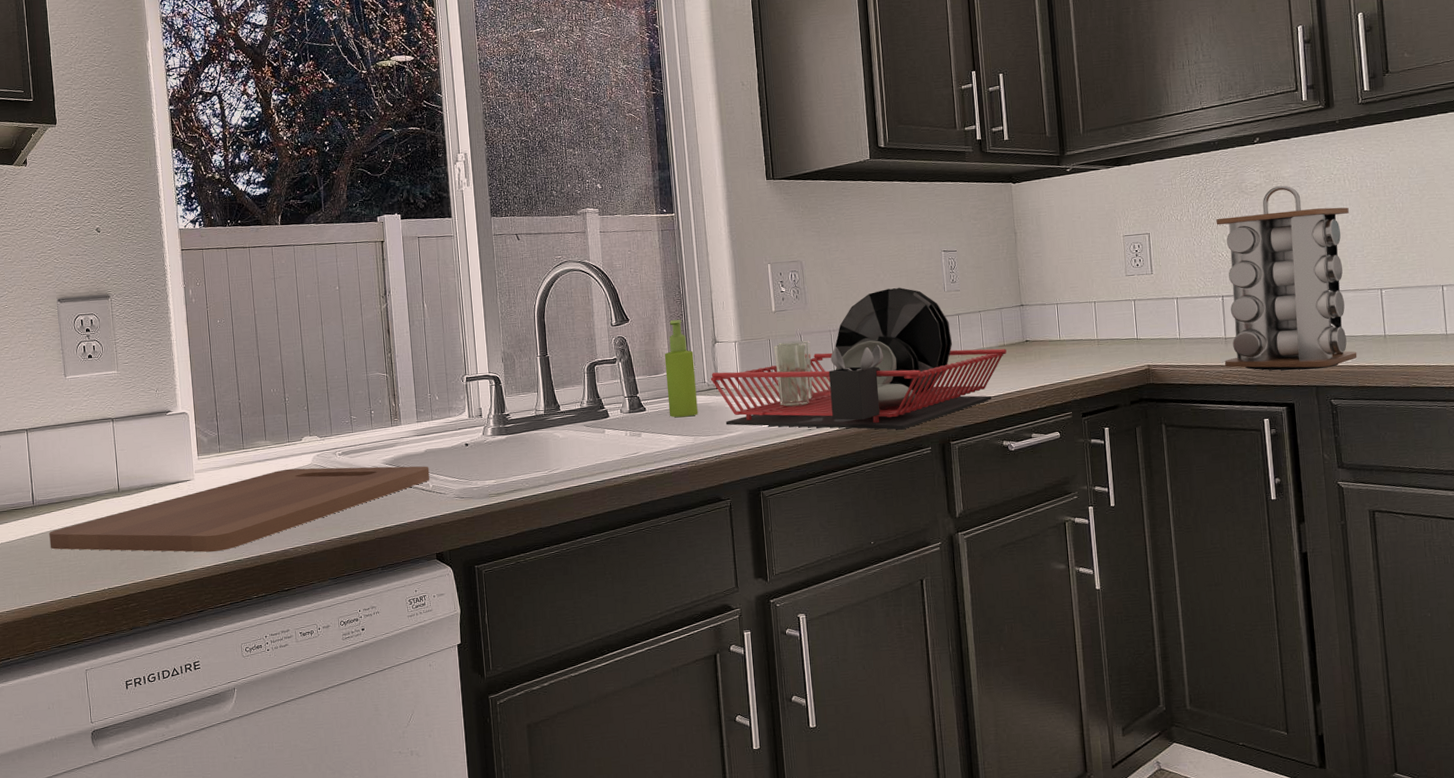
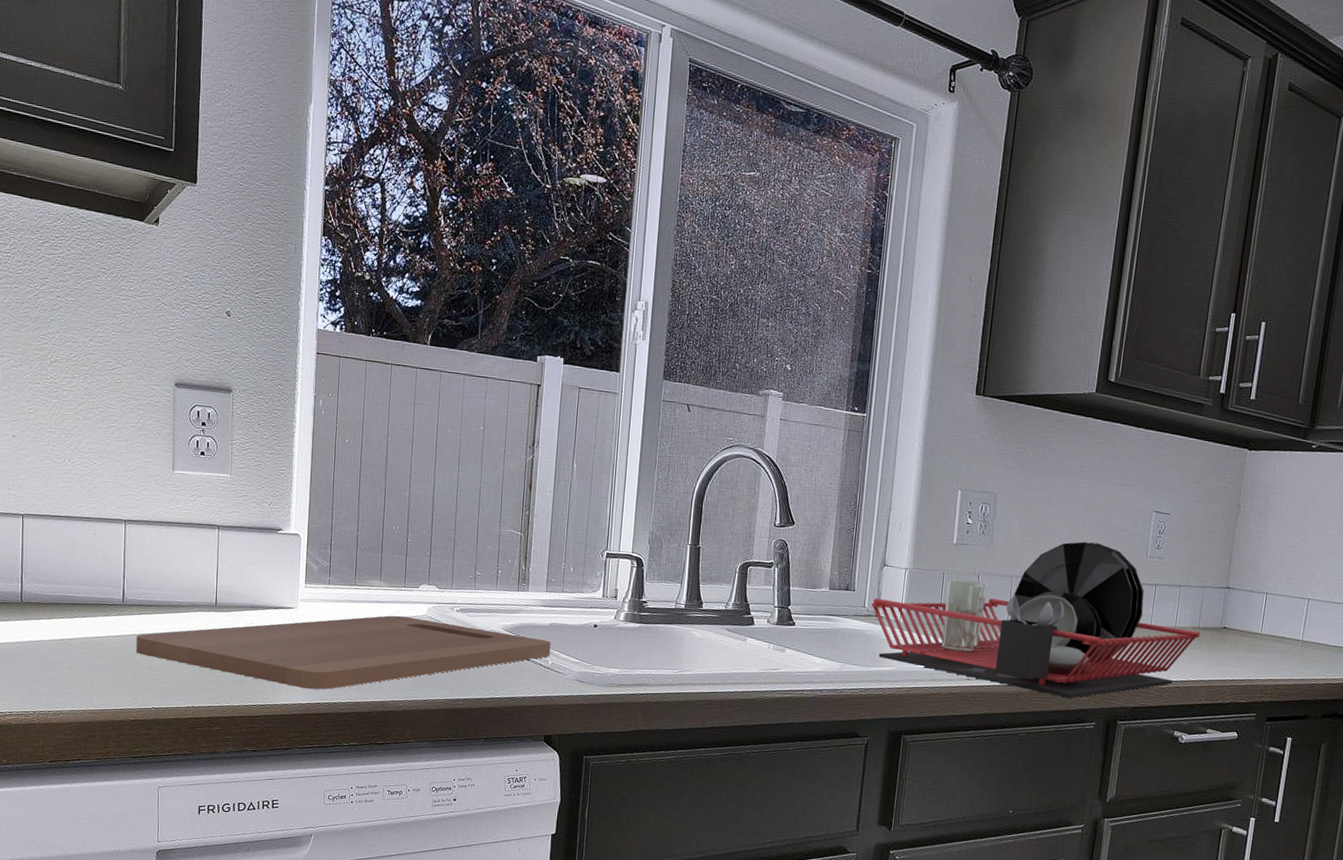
soap dispenser: present [664,319,698,418] -> none [819,531,858,641]

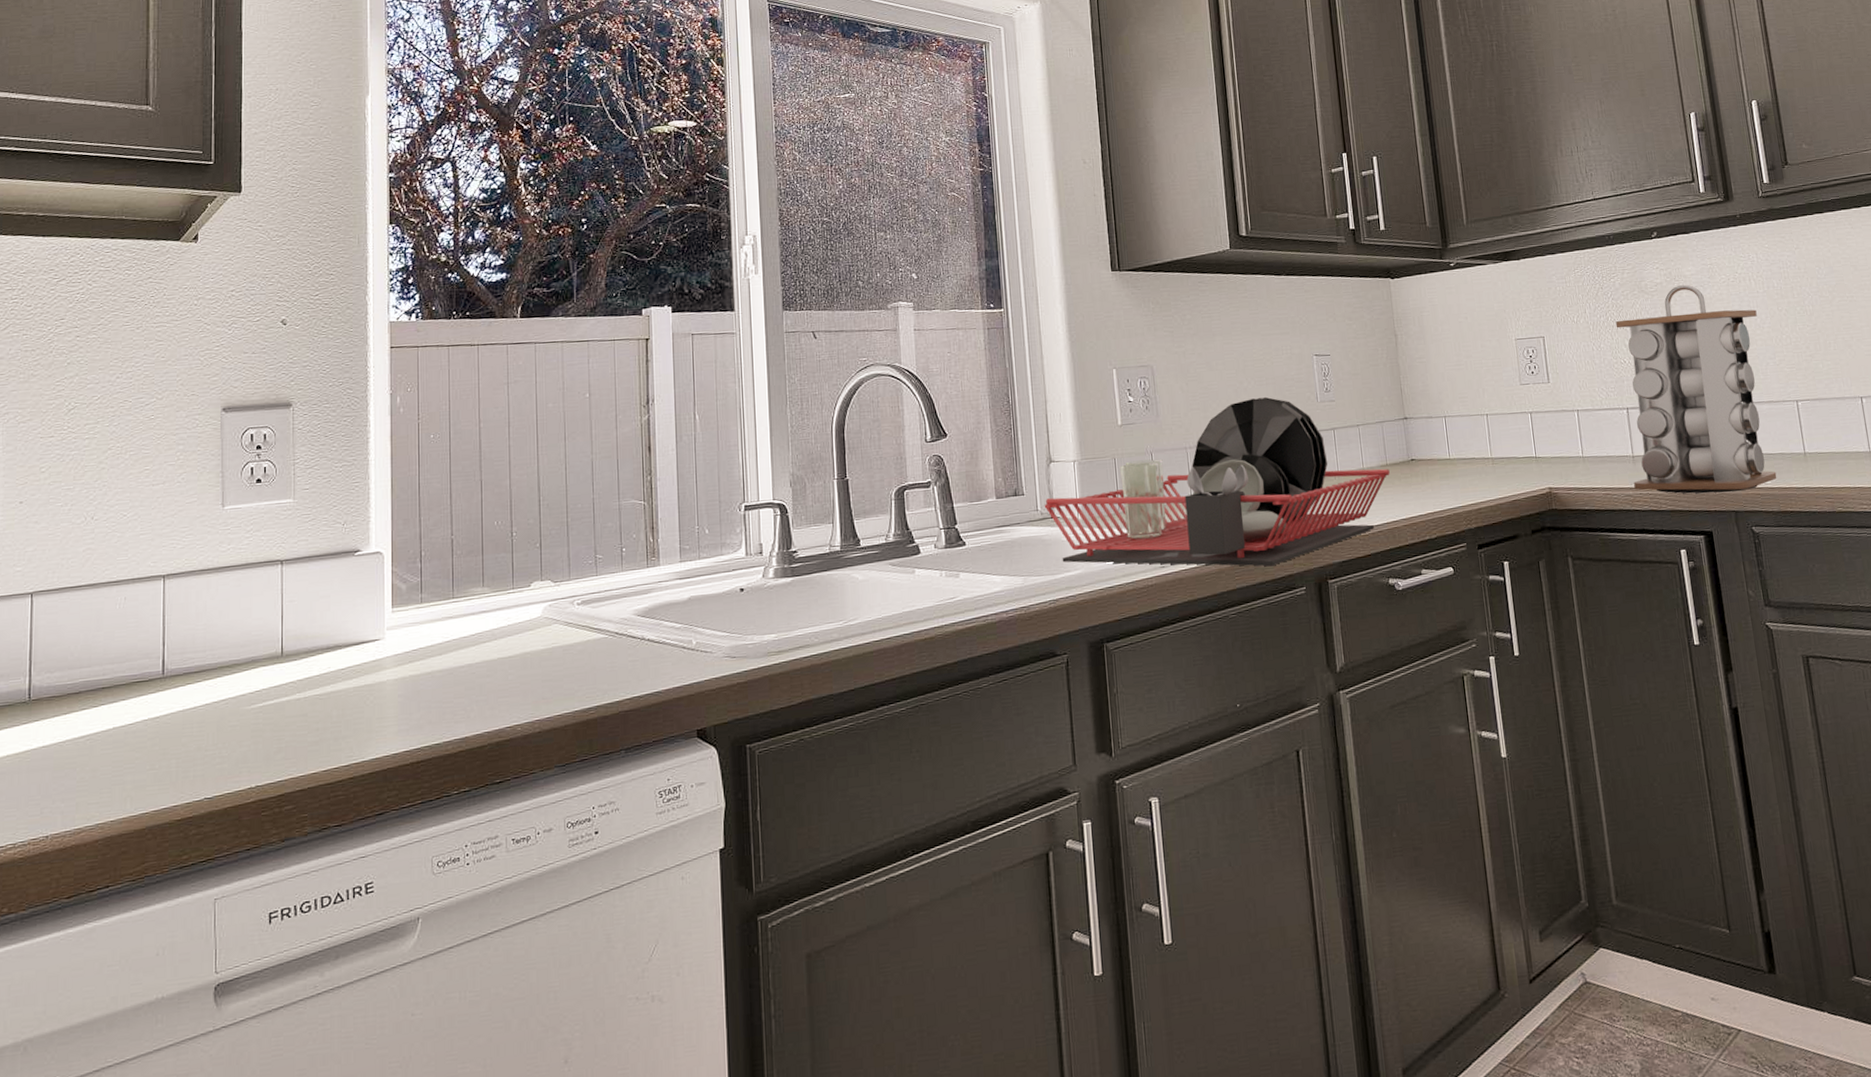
cutting board: present [136,615,551,690] -> none [181,617,693,735]

